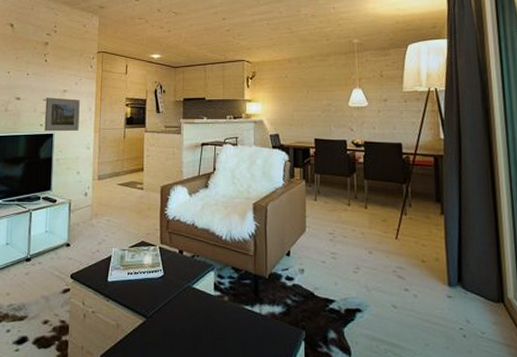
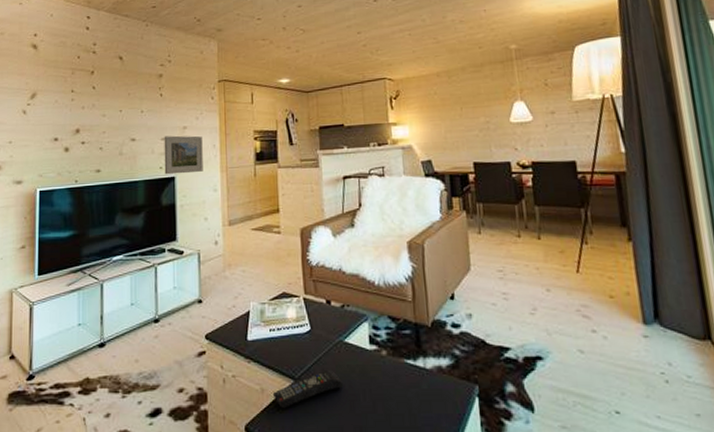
remote control: none [126,310,189,343] -> present [272,369,344,409]

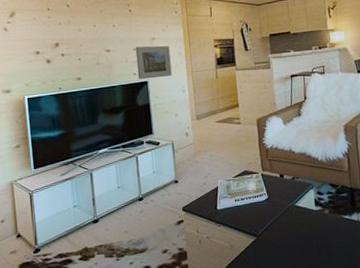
remote control: present [272,369,344,409] -> none [239,227,296,259]

